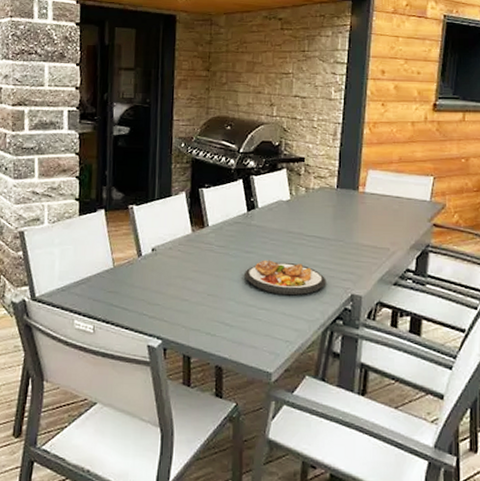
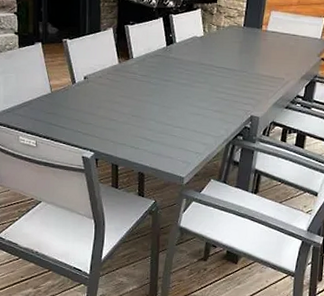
plate: present [244,260,326,296] -> none [163,87,231,117]

